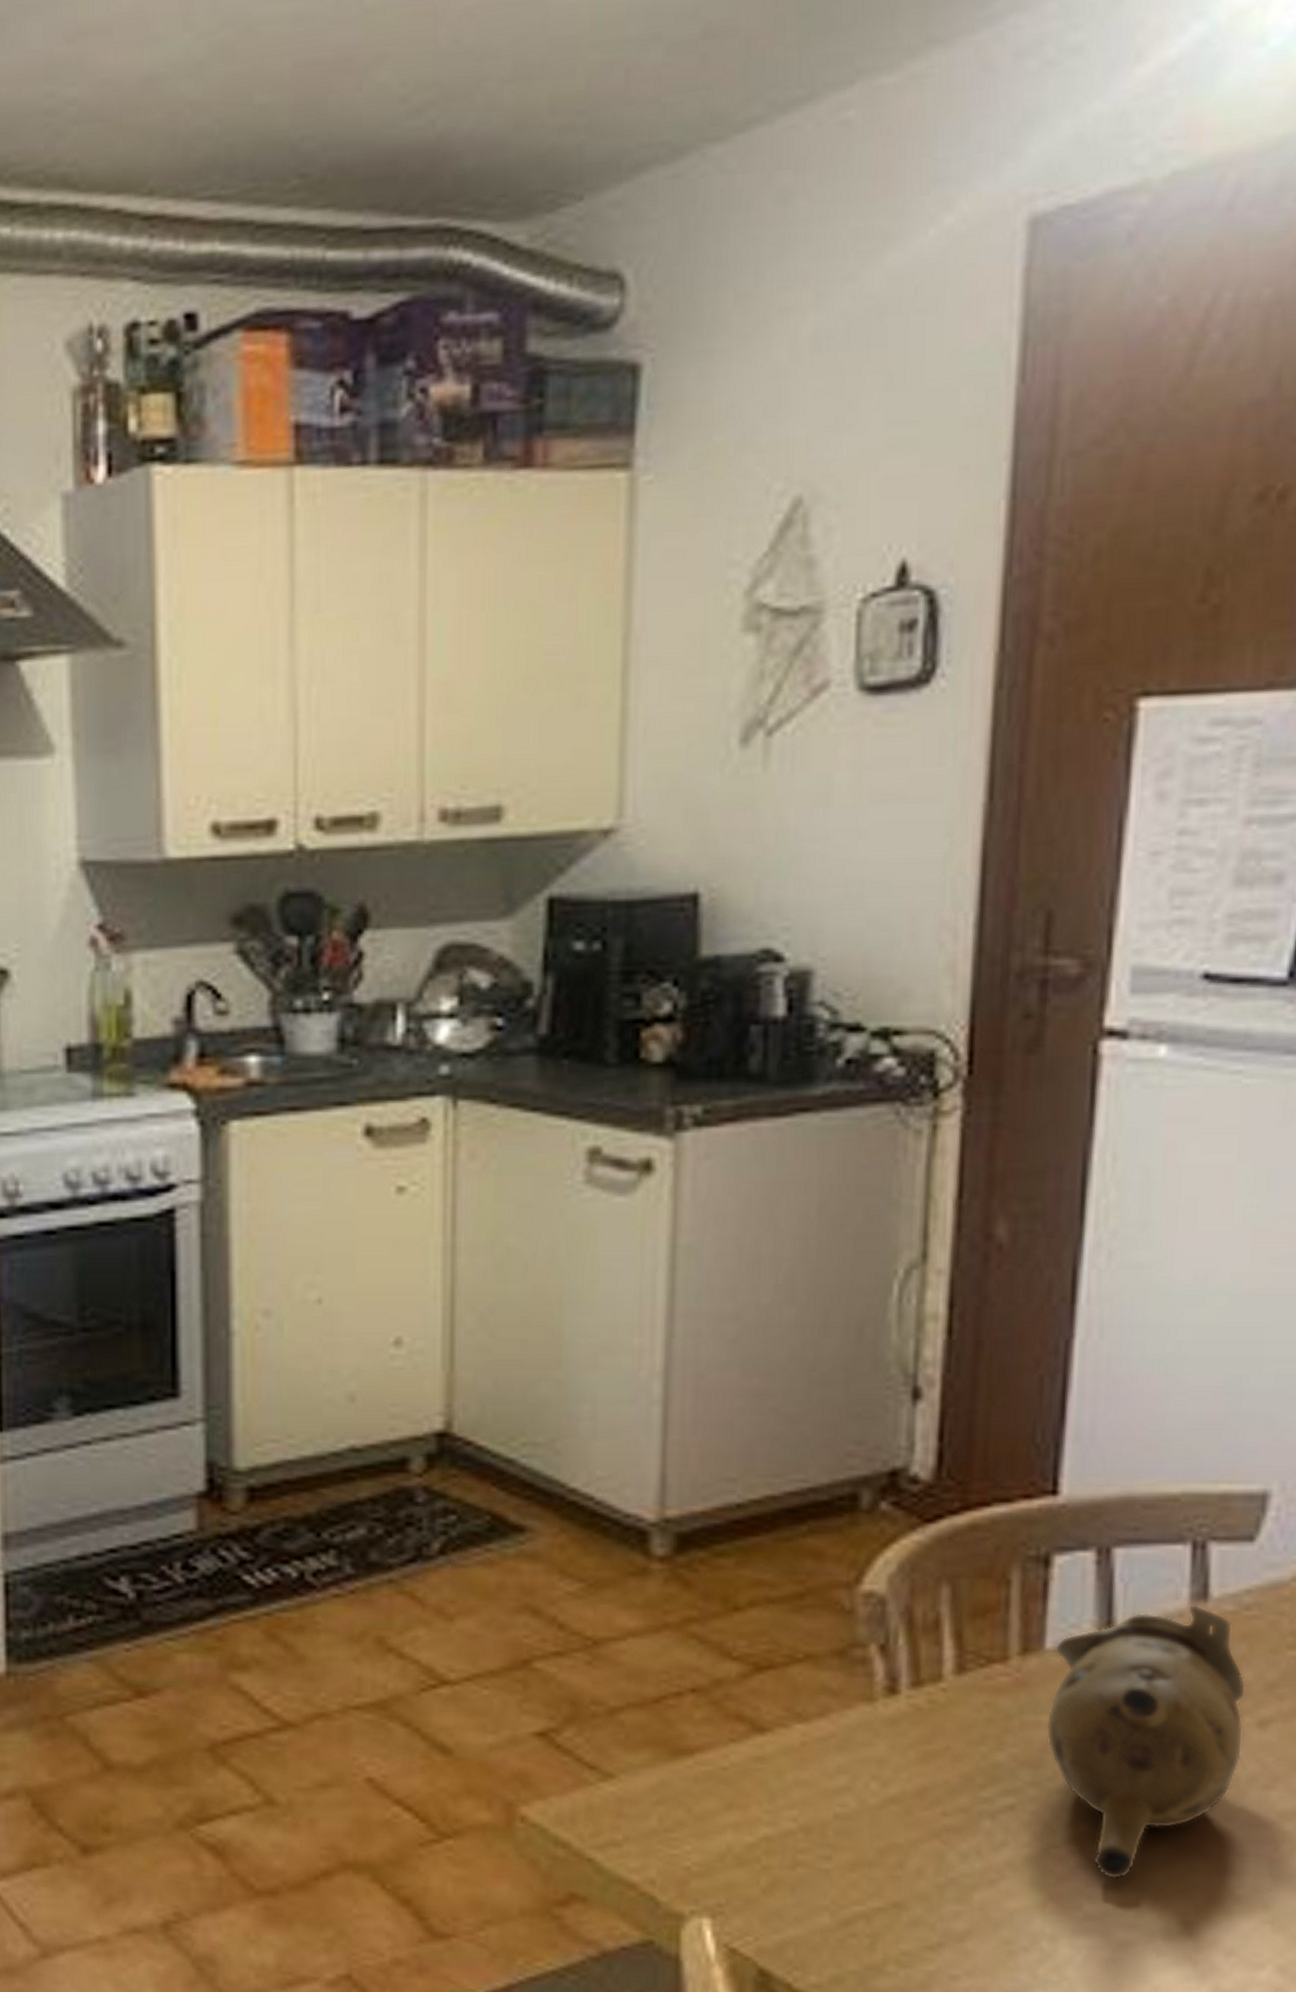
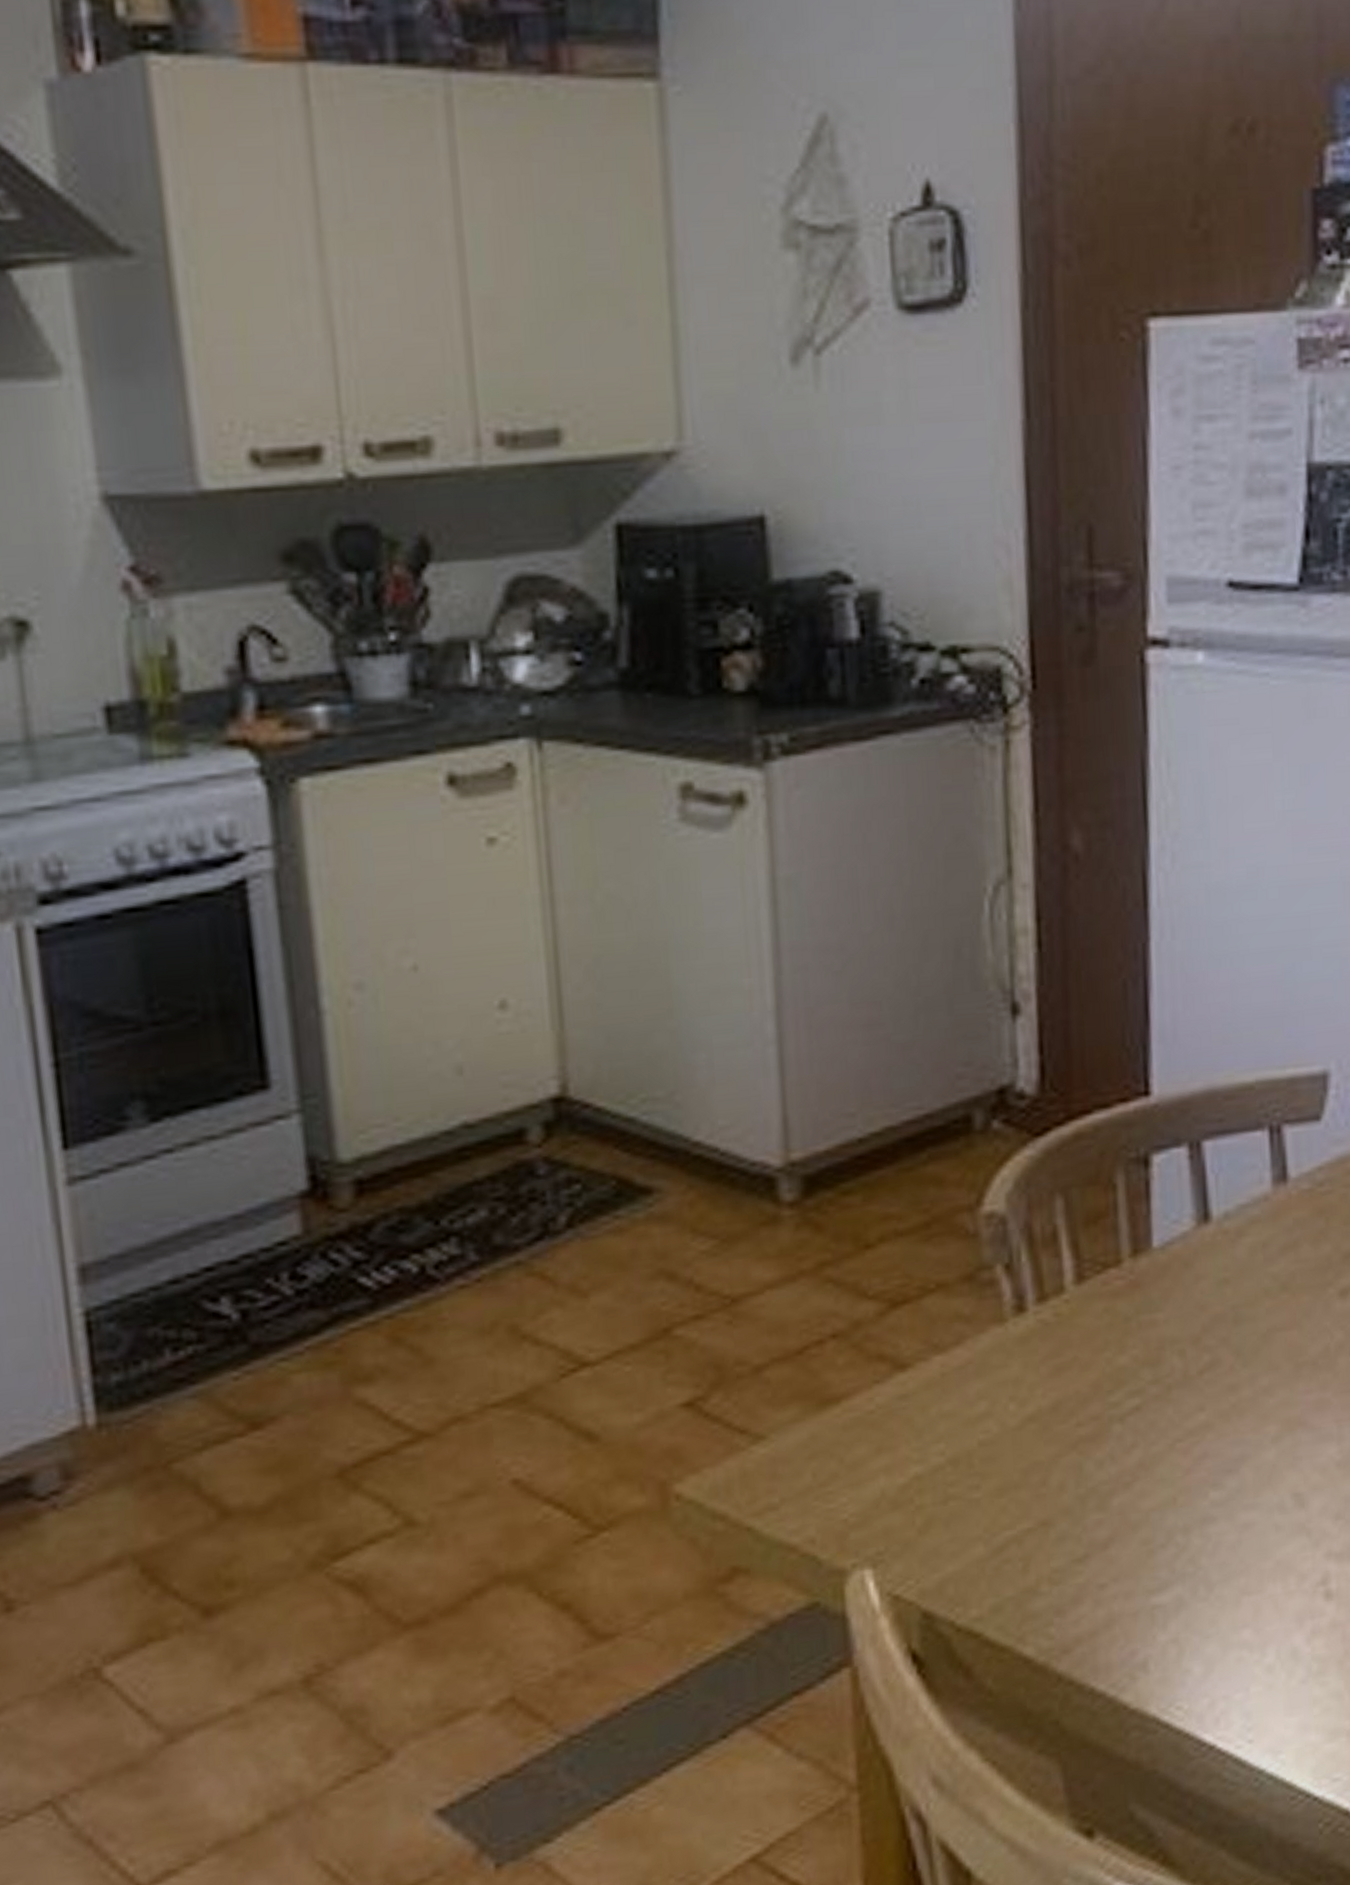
teapot: present [1046,1605,1247,1880] -> none [1160,1187,1330,1464]

